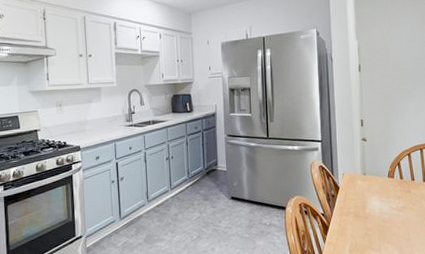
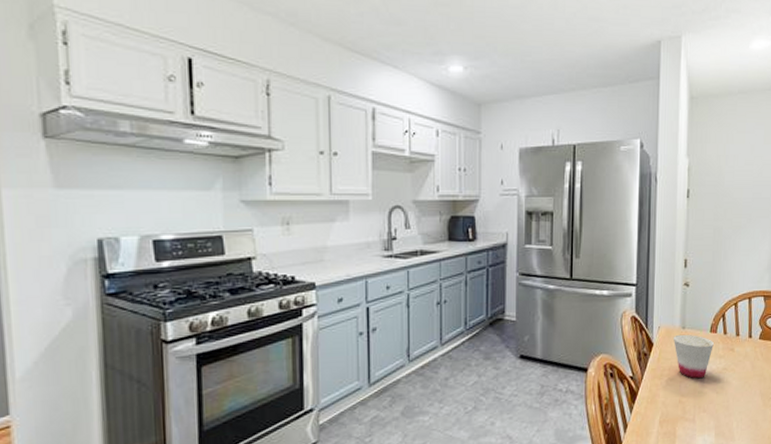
cup: none [356,179,392,216] -> present [674,334,714,379]

